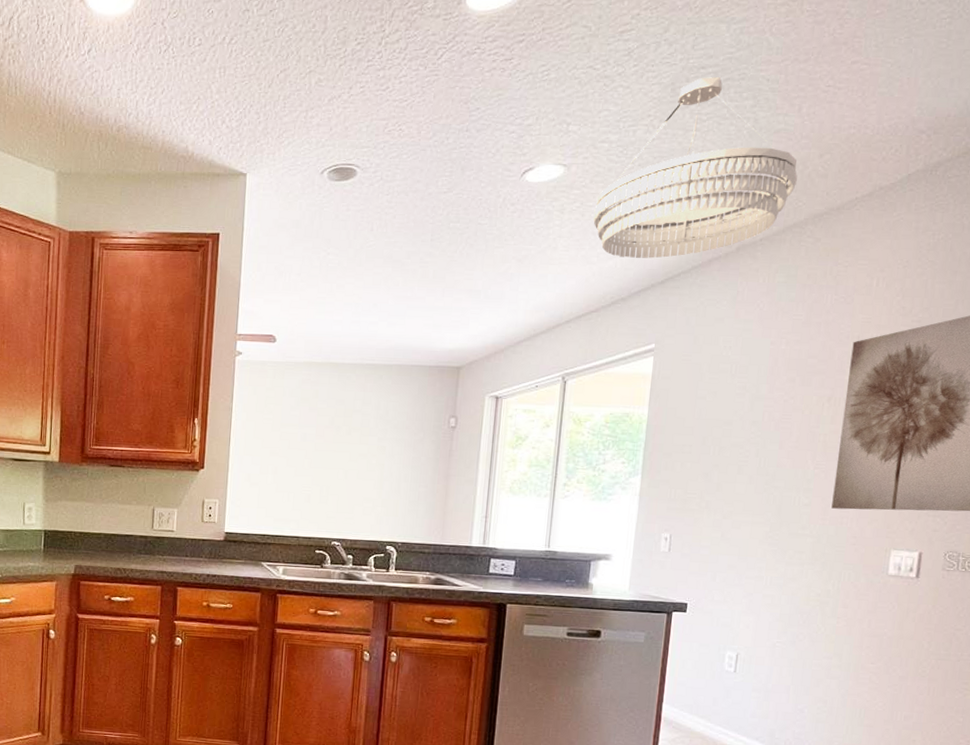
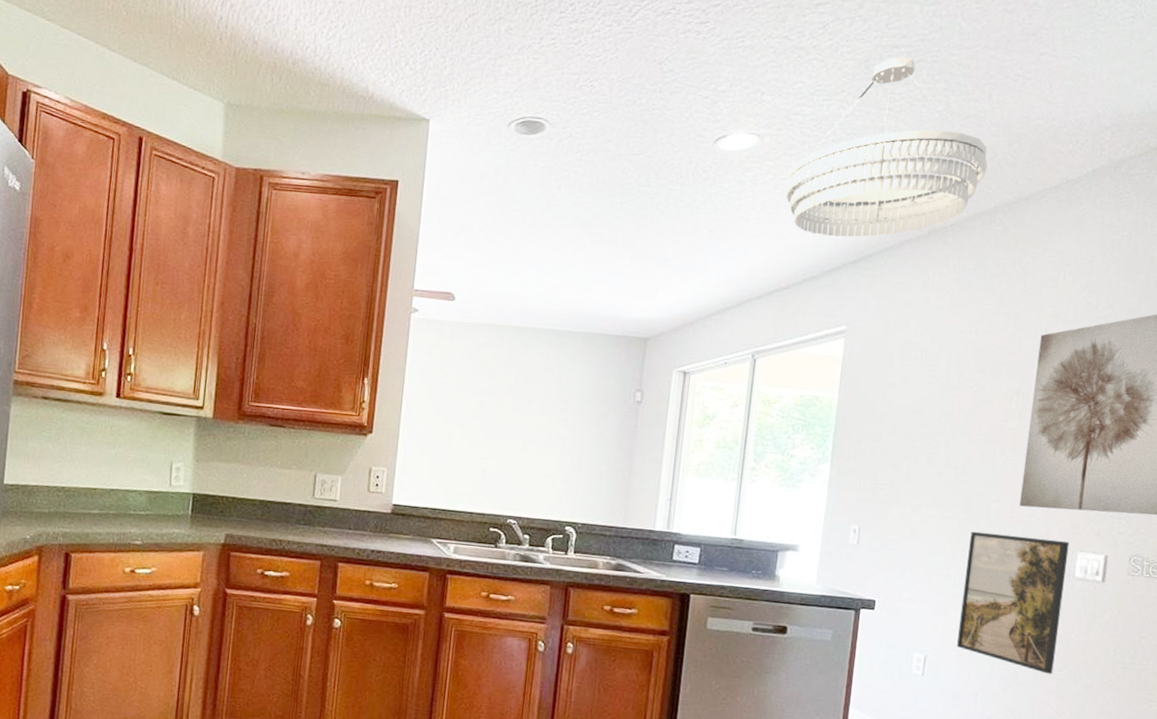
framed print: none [768,534,883,667] -> present [956,531,1070,674]

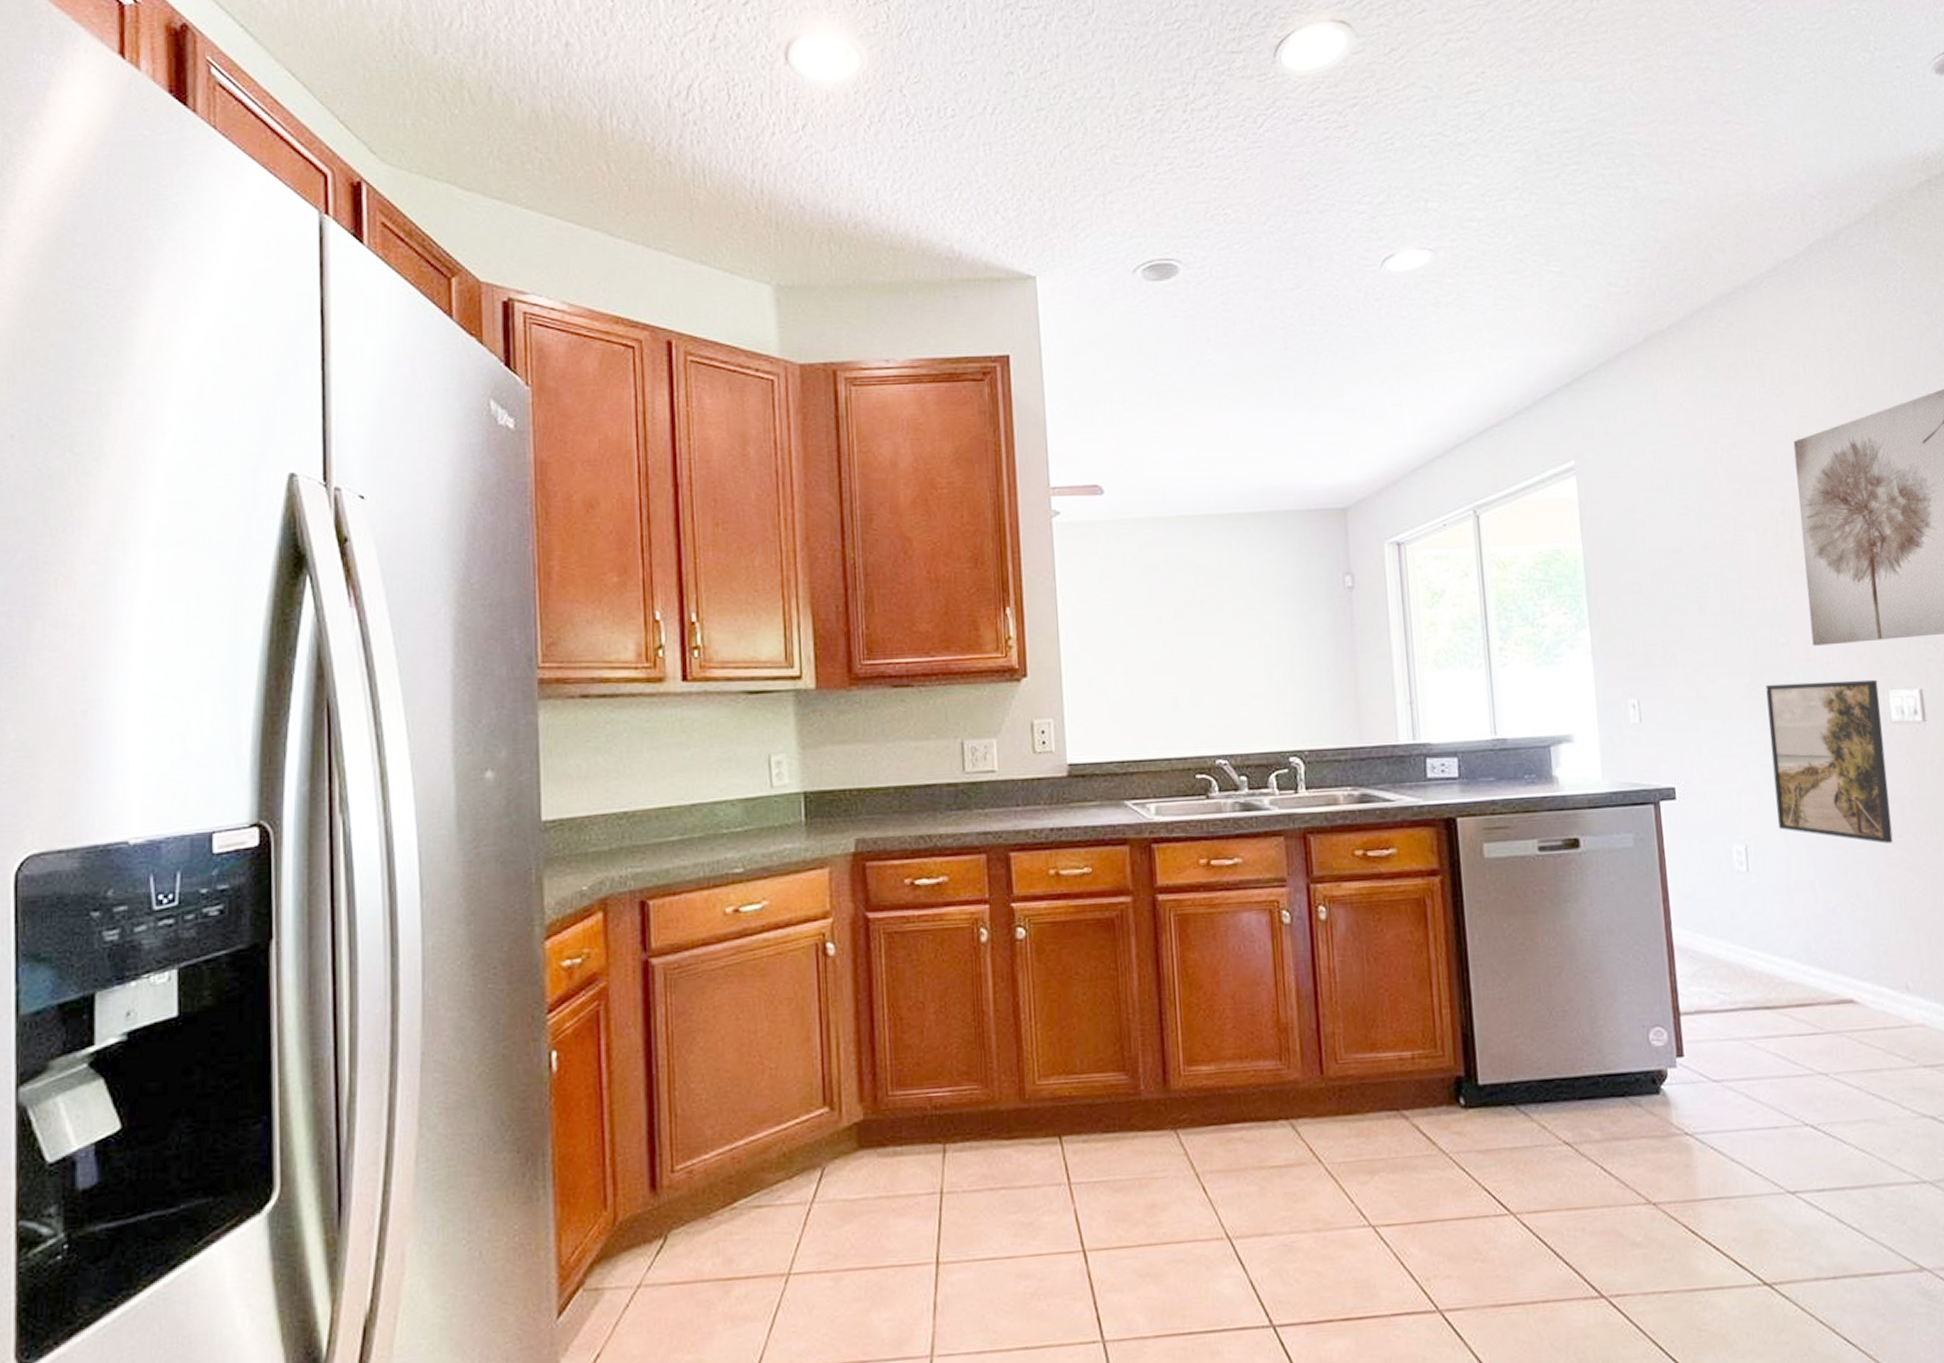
chandelier: present [785,56,987,237] -> none [1473,142,1694,357]

